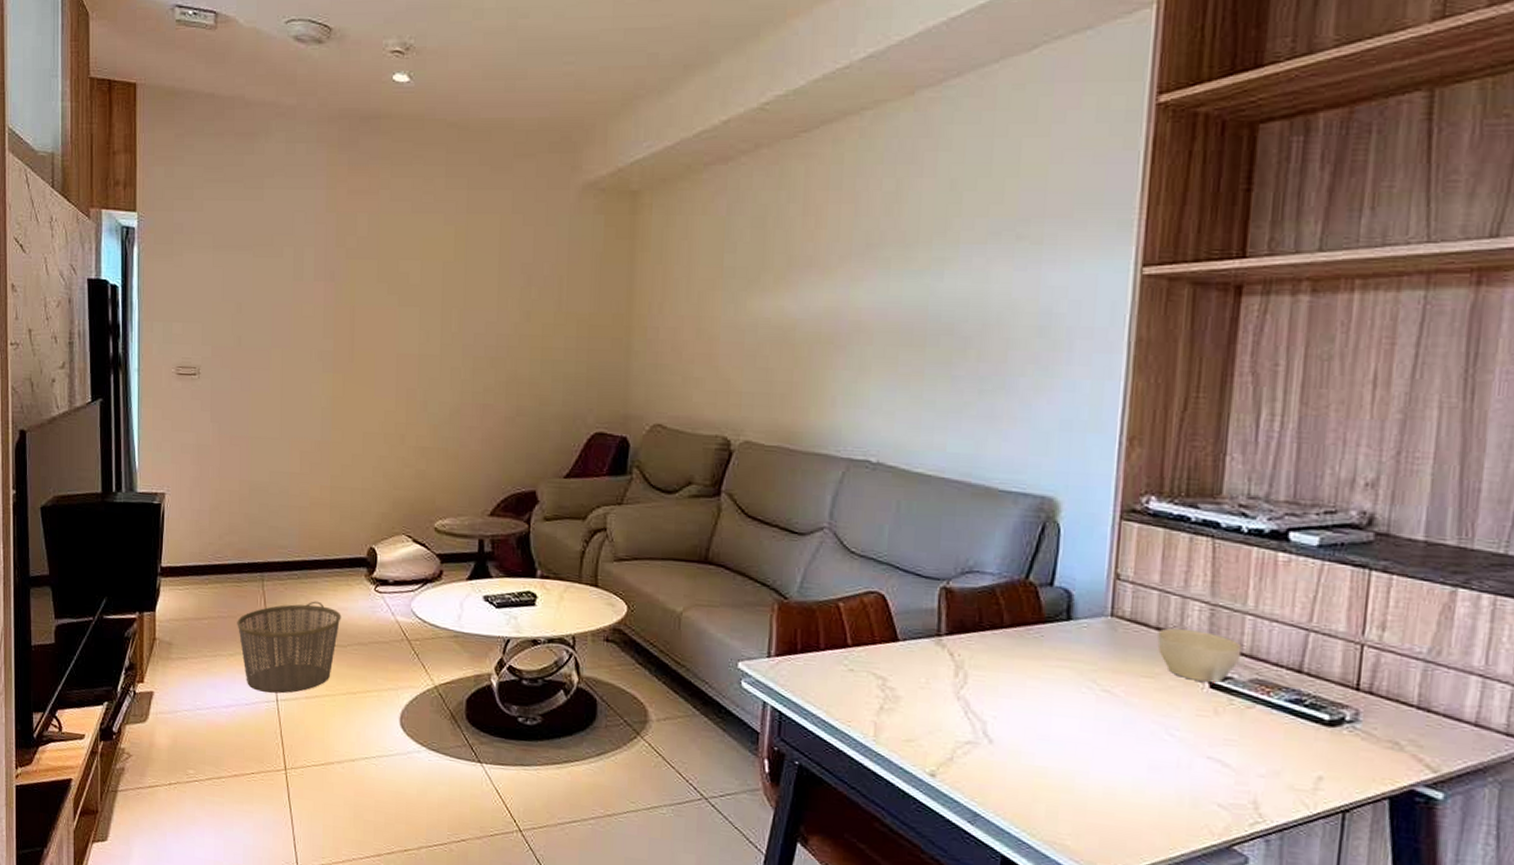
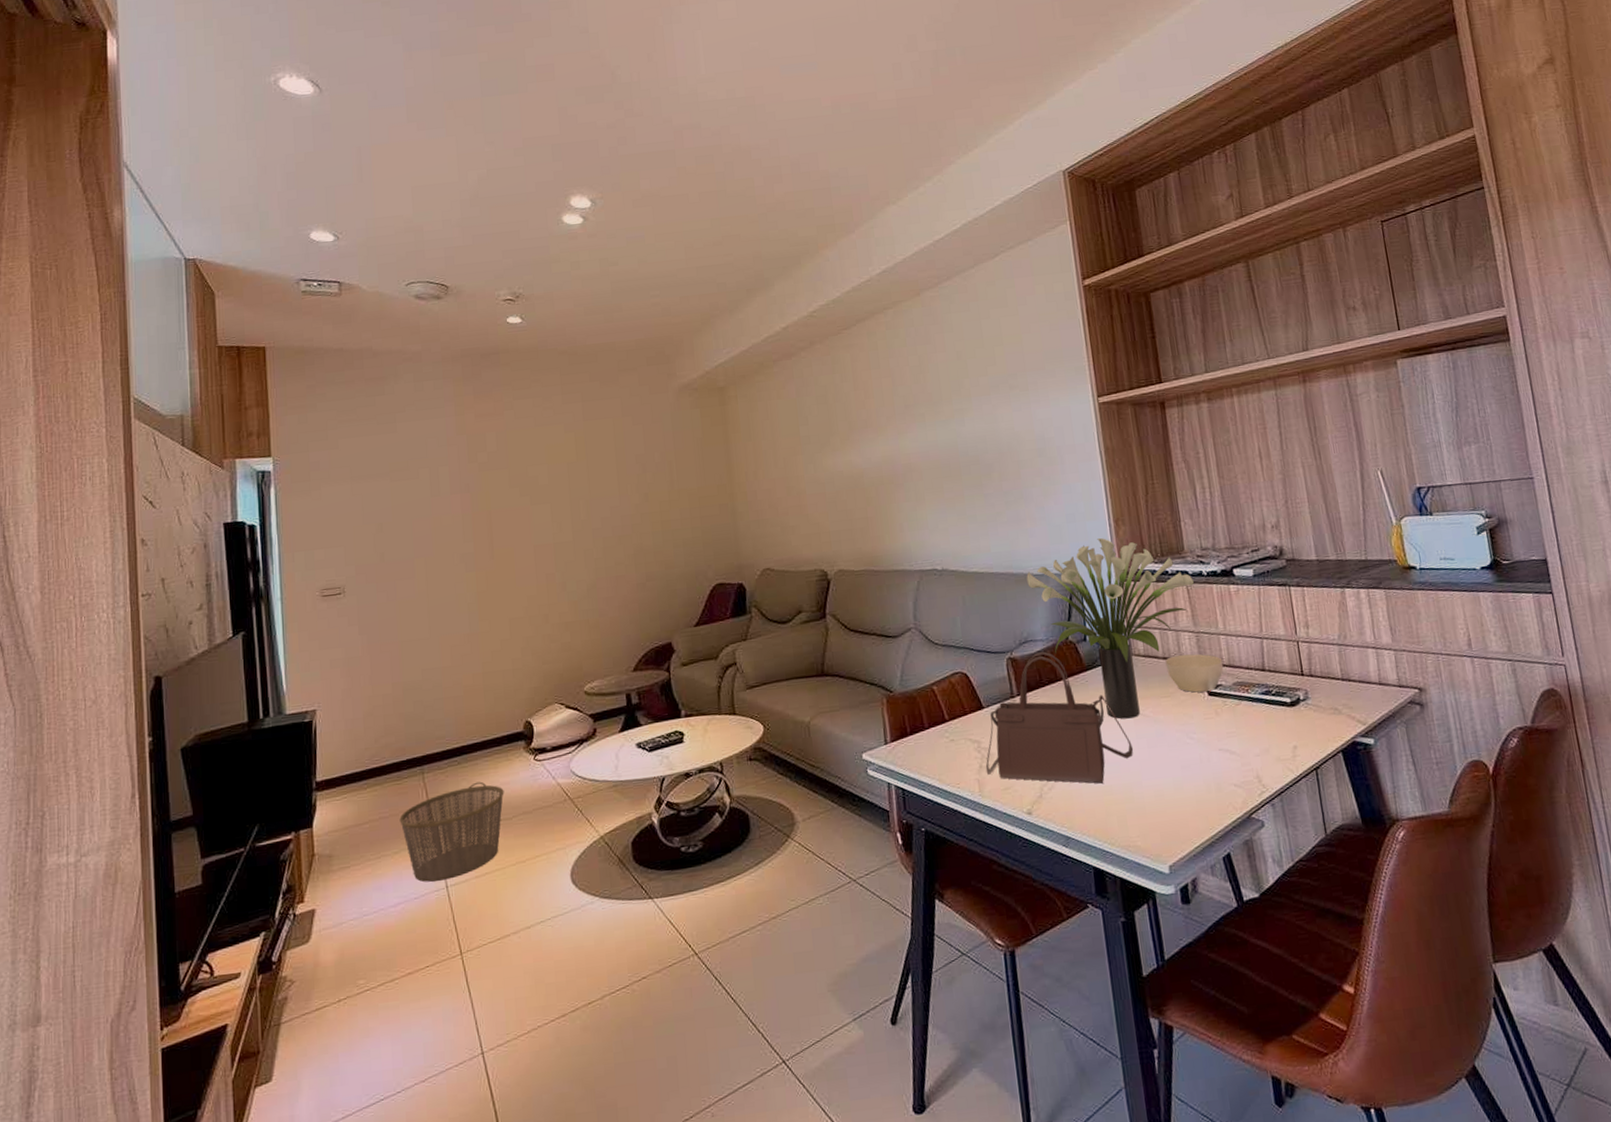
handbag: none [887,587,1088,762] -> present [985,651,1134,784]
flower arrangement: none [987,458,1225,694] -> present [1026,538,1194,719]

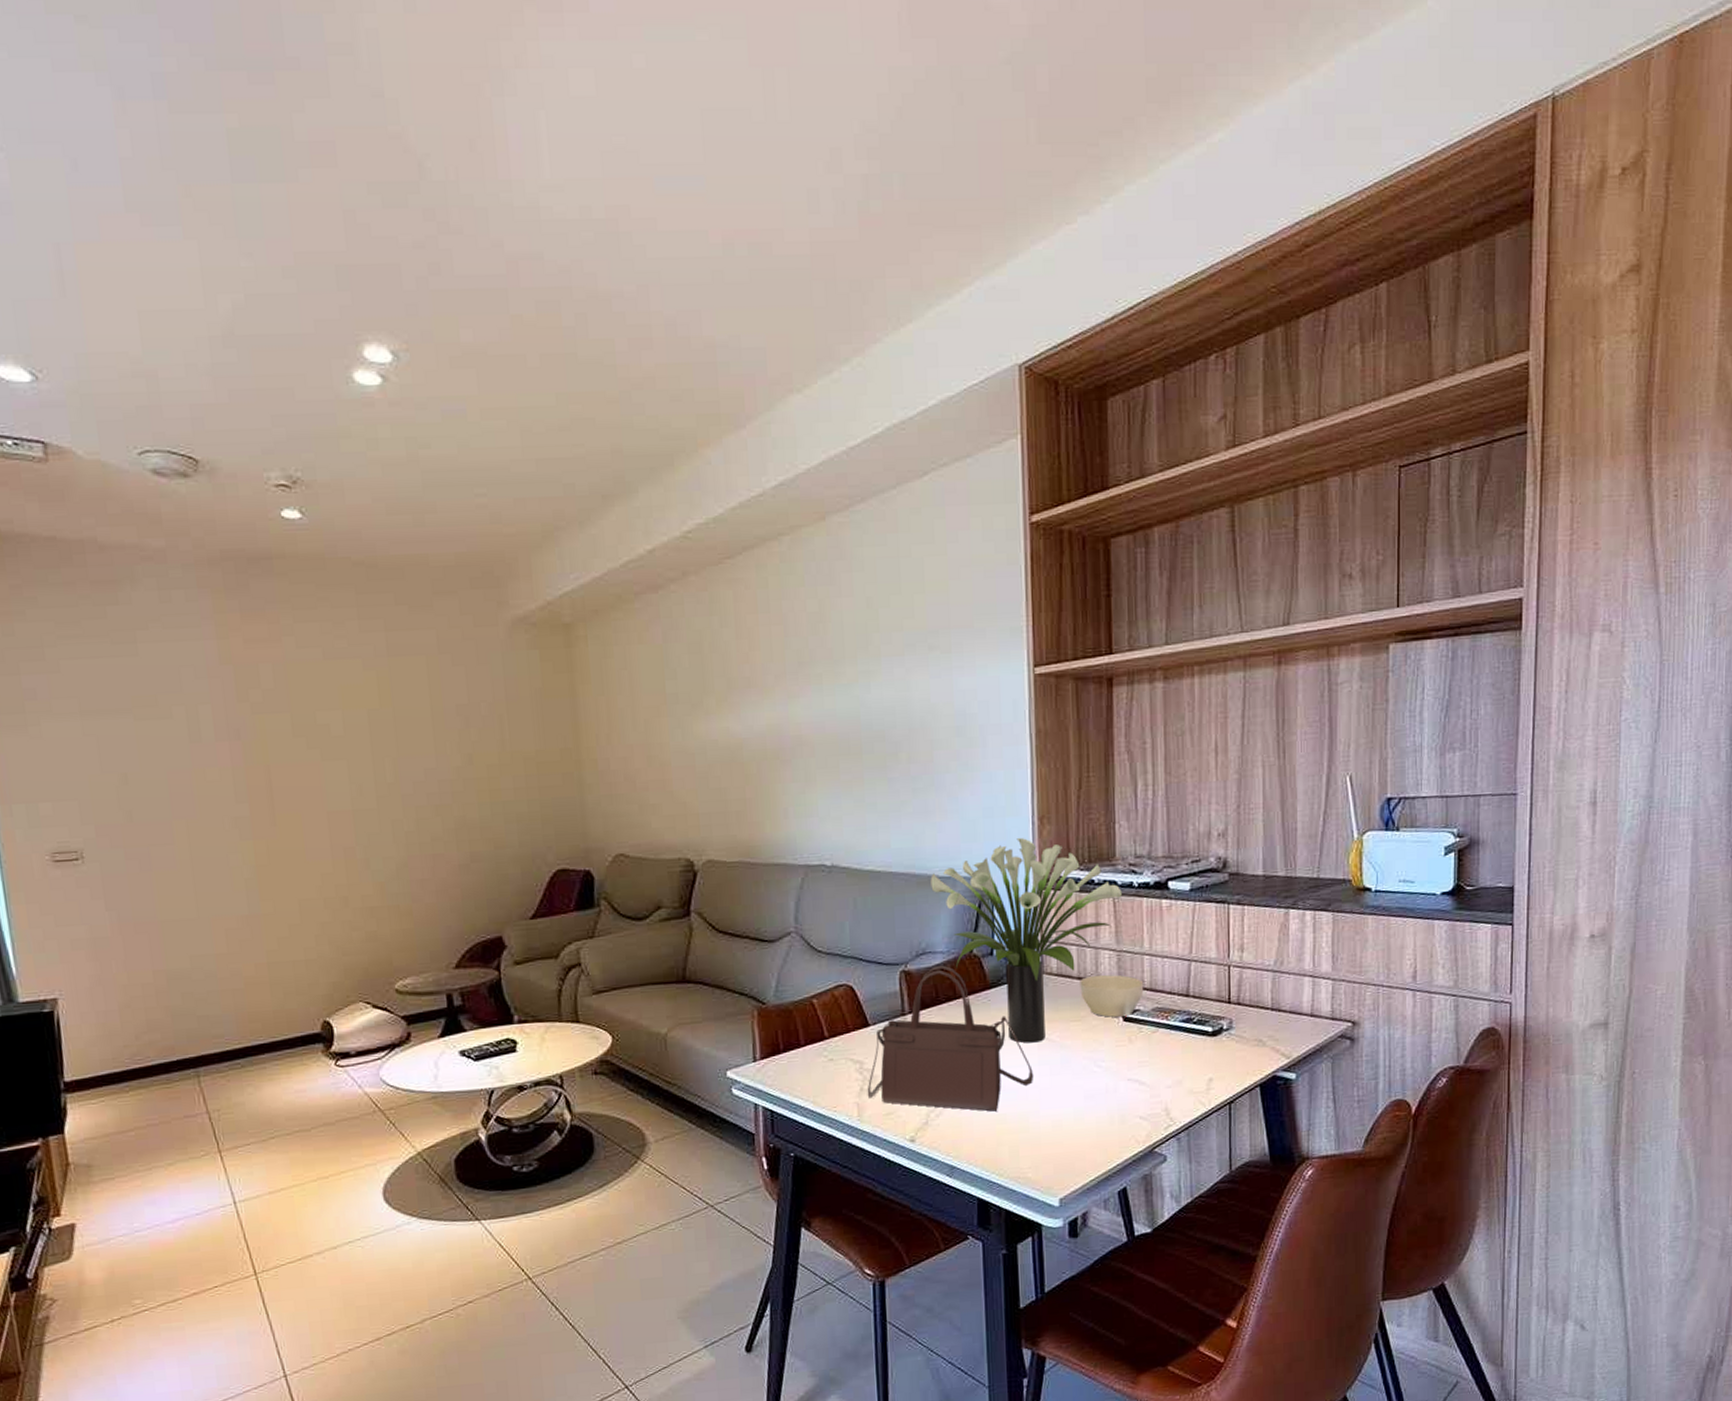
basket: present [399,781,504,882] -> none [172,1088,300,1197]

